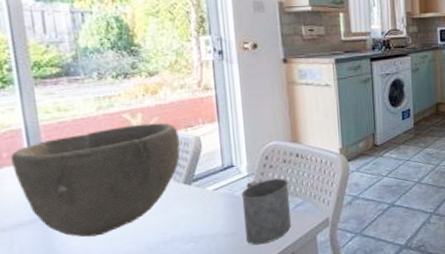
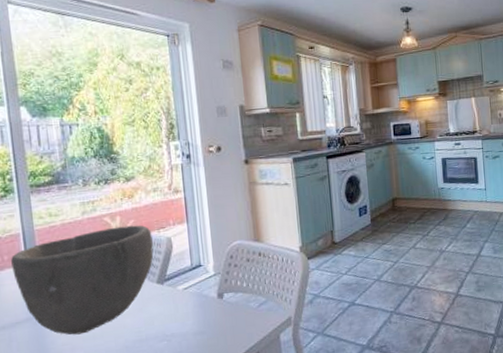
mug: present [241,178,292,245] -> none [209,277,256,344]

